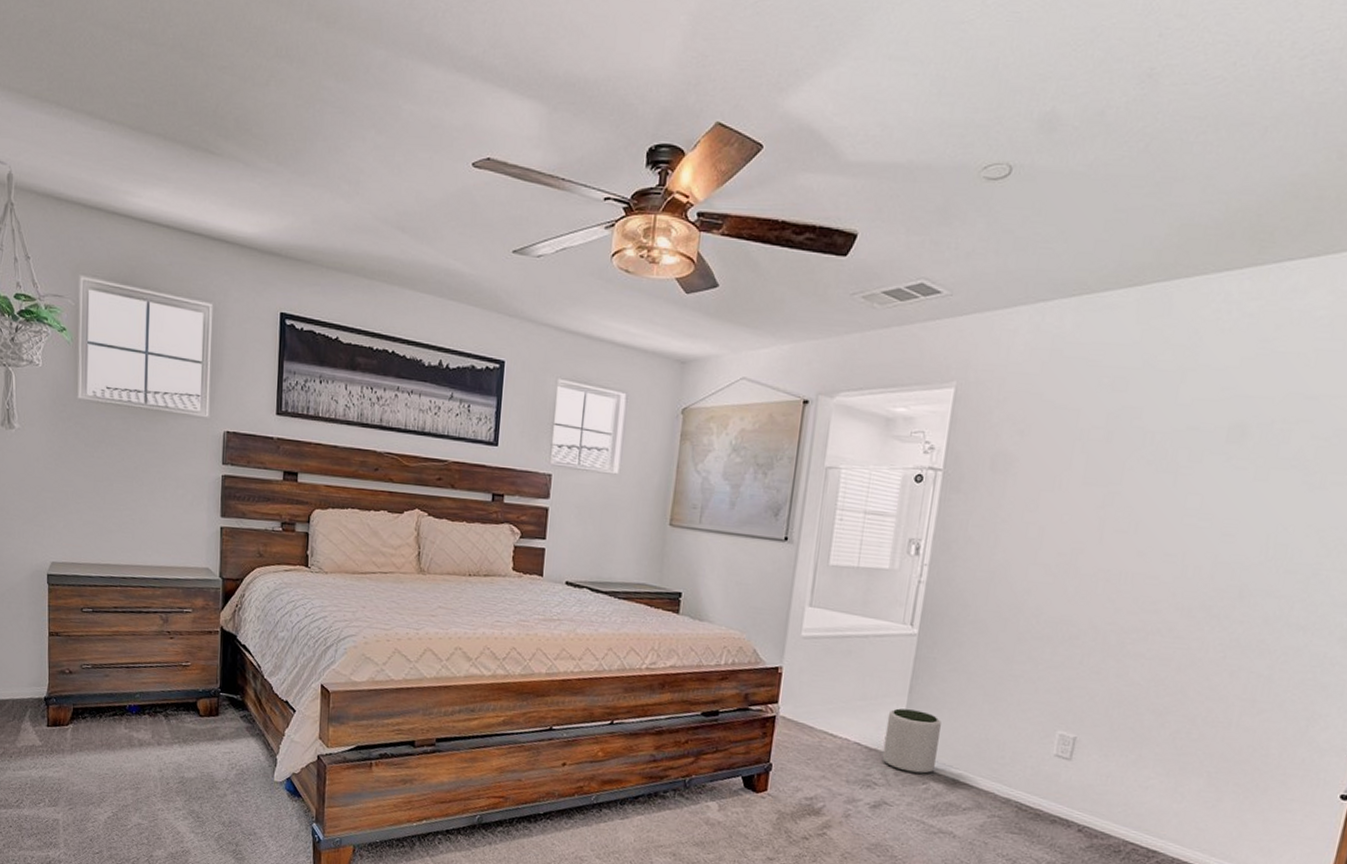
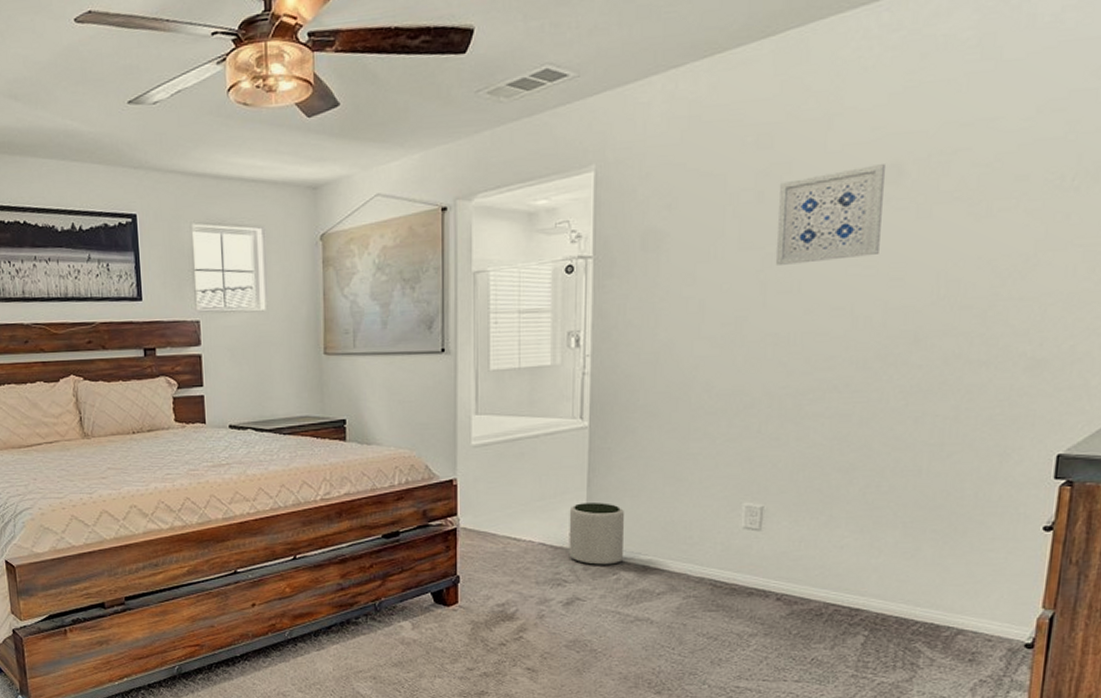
wall art: none [1116,422,1232,509] -> present [775,164,887,265]

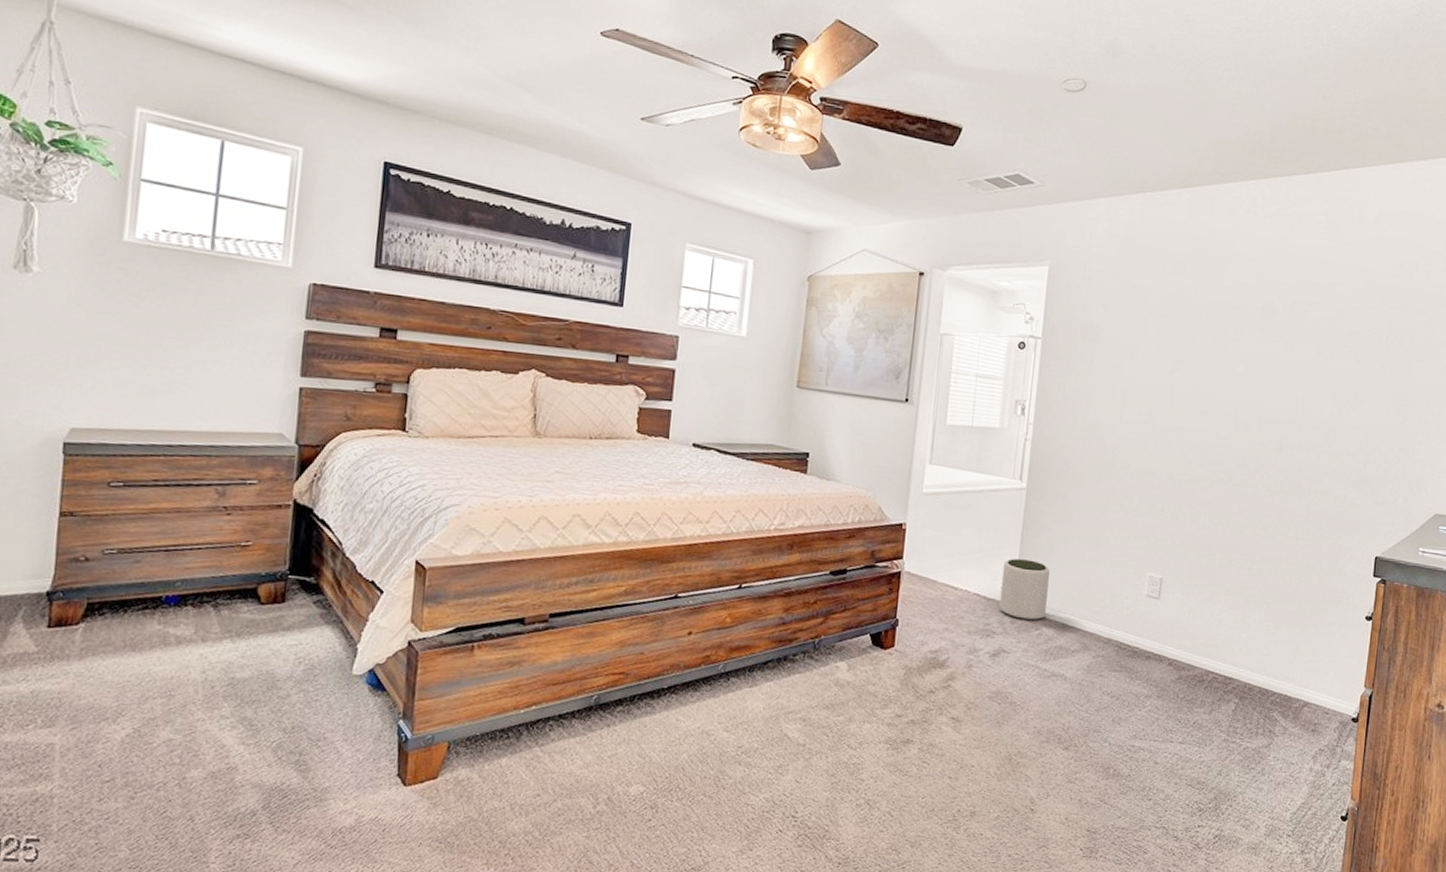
wall art: present [775,164,887,265] -> none [1182,303,1264,375]

